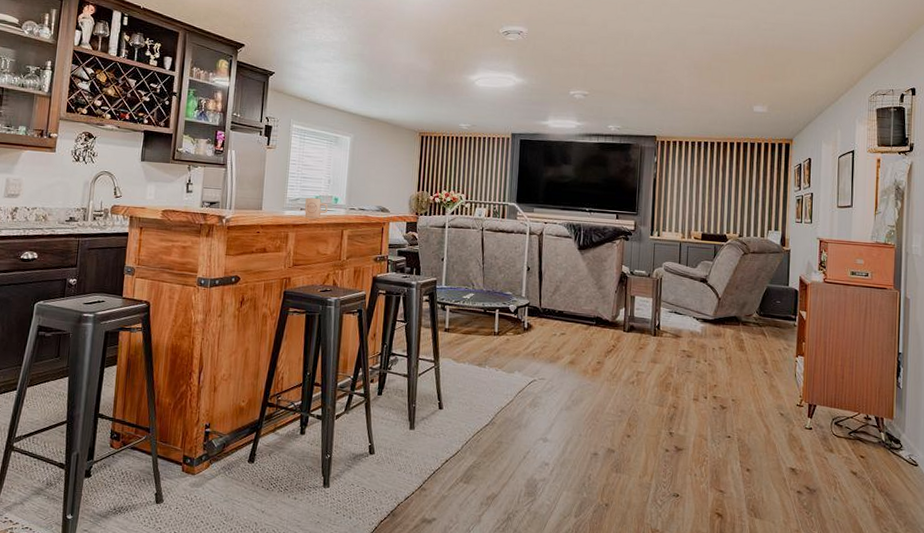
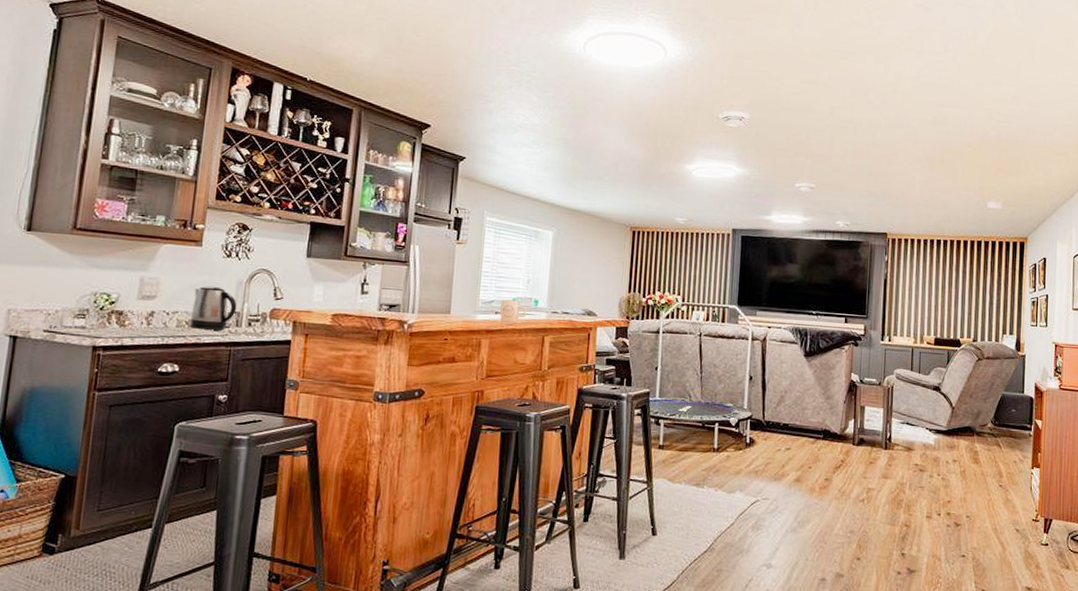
kettle: none [45,186,84,224] -> present [189,286,237,331]

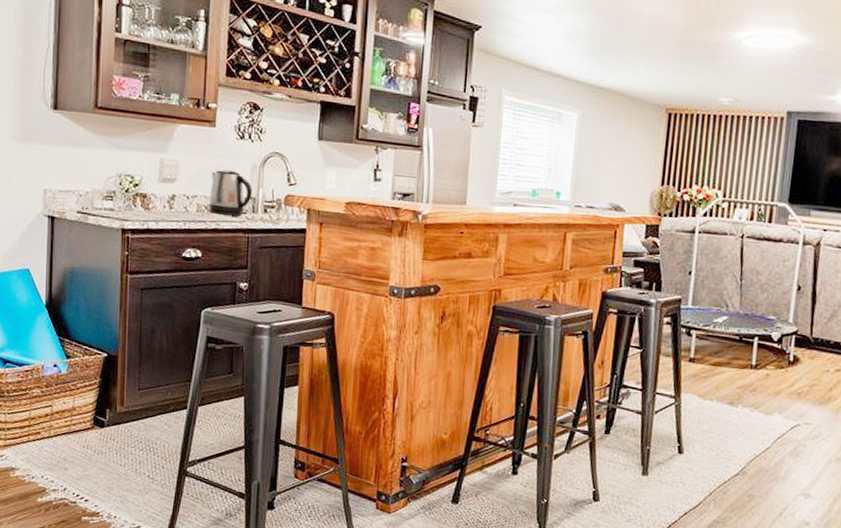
mug: present [500,299,527,323] -> none [518,190,548,217]

